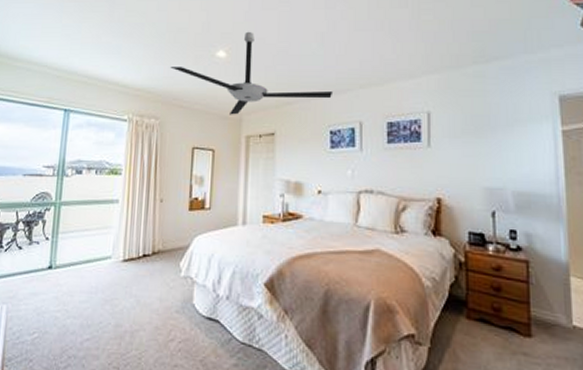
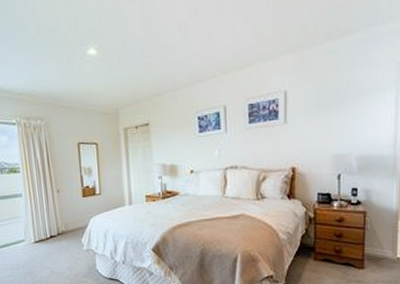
ceiling fan: present [170,31,334,115] -> none [46,25,199,110]

